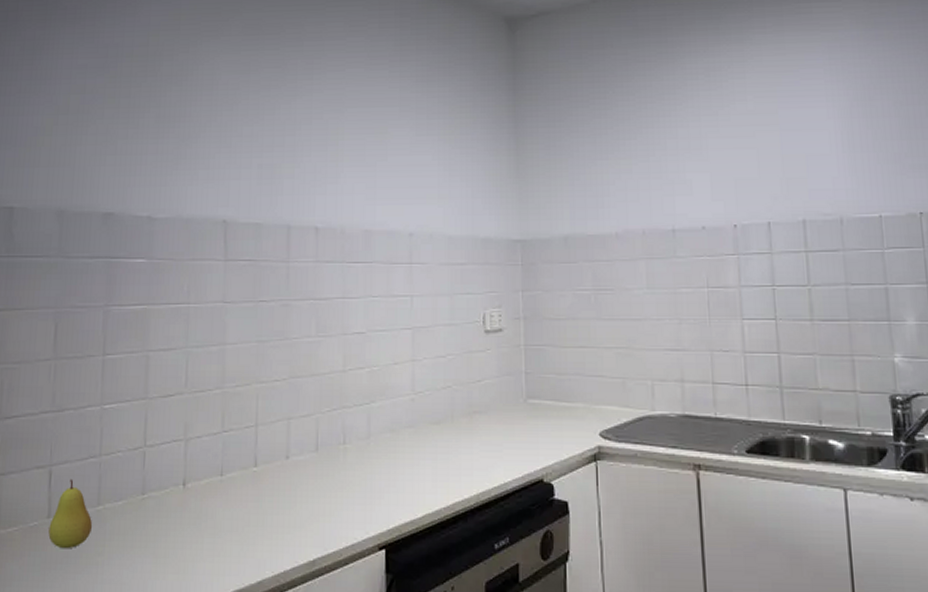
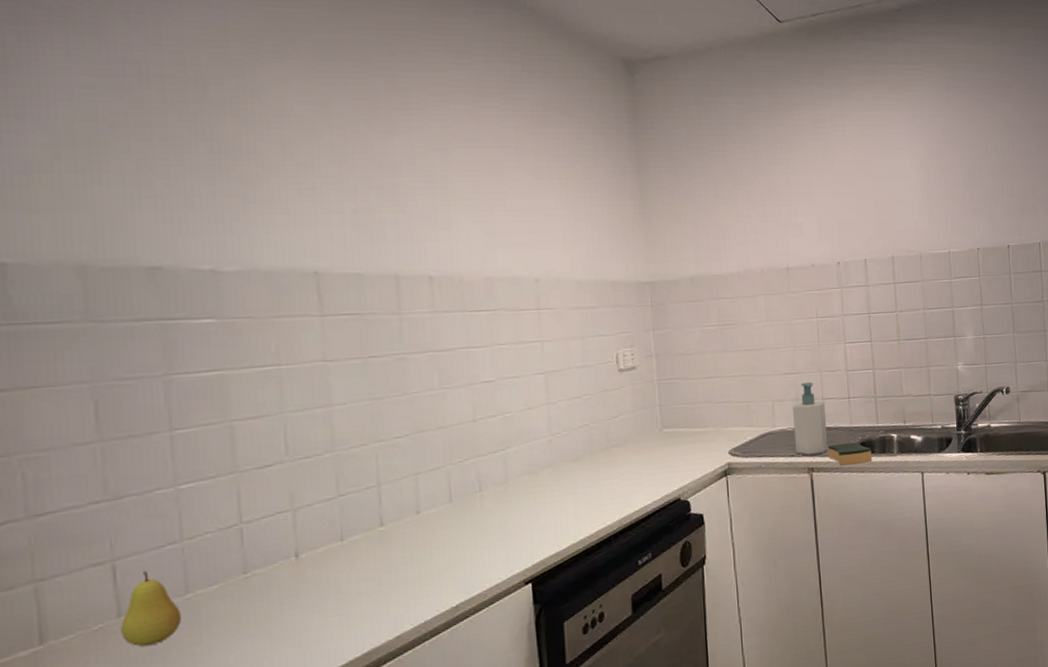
soap bottle: none [676,361,720,449] -> present [793,381,829,455]
sponge: none [720,439,777,469] -> present [828,442,873,466]

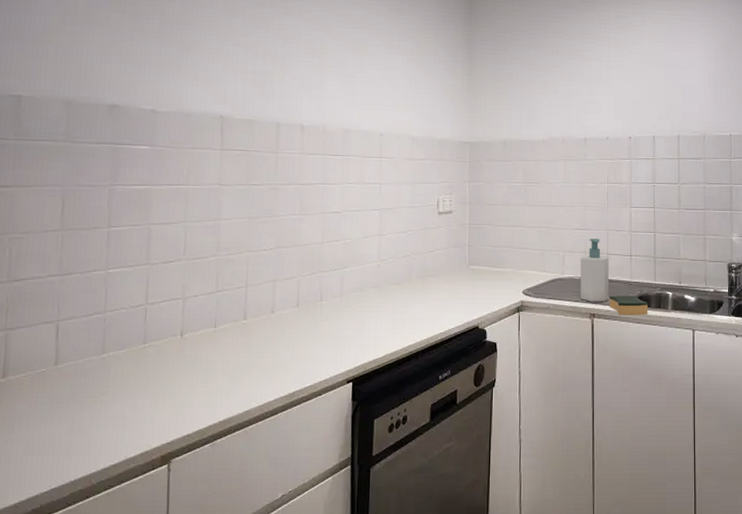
fruit: present [121,570,182,647] -> none [56,332,98,391]

